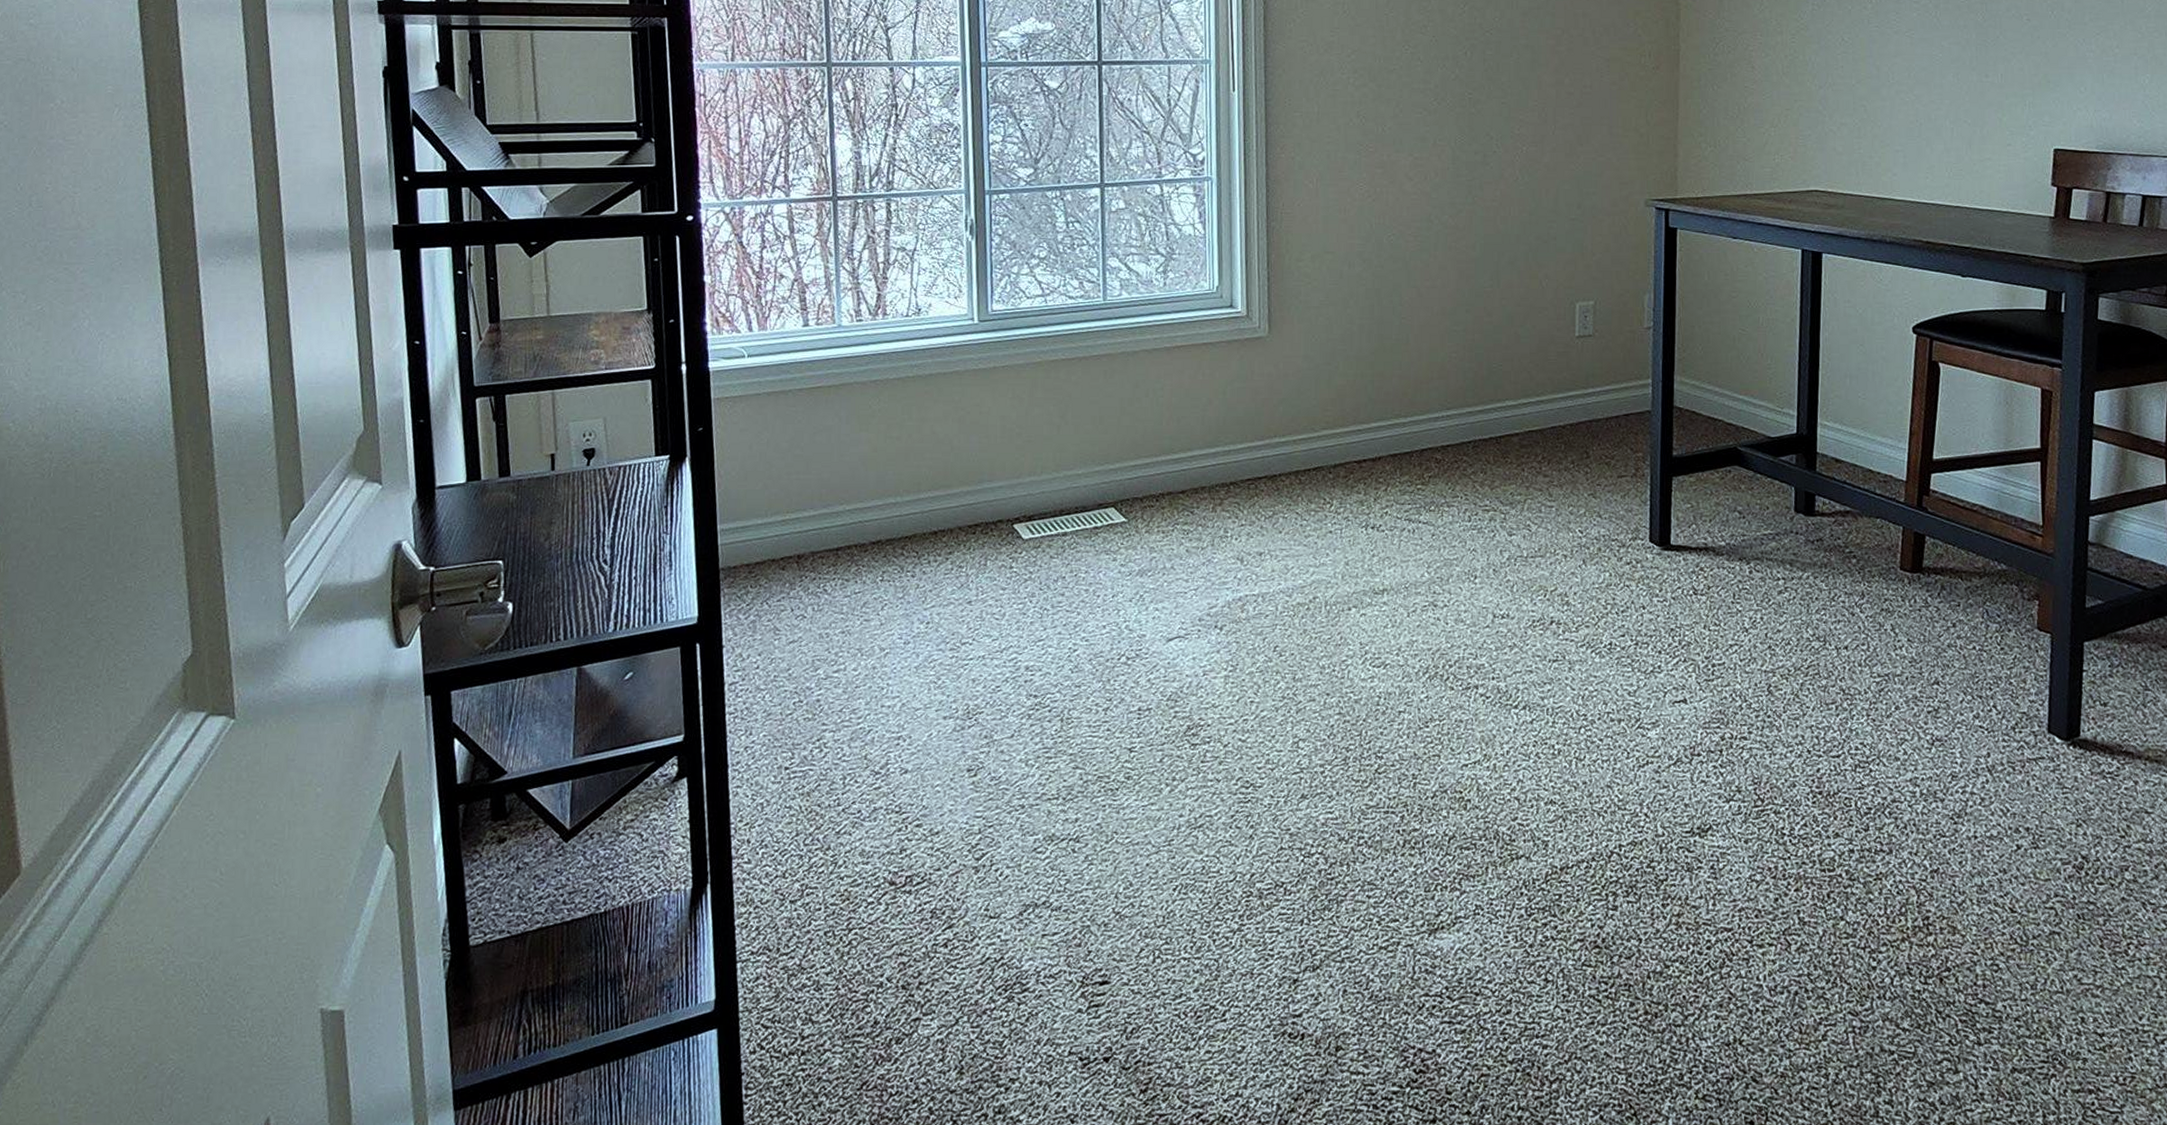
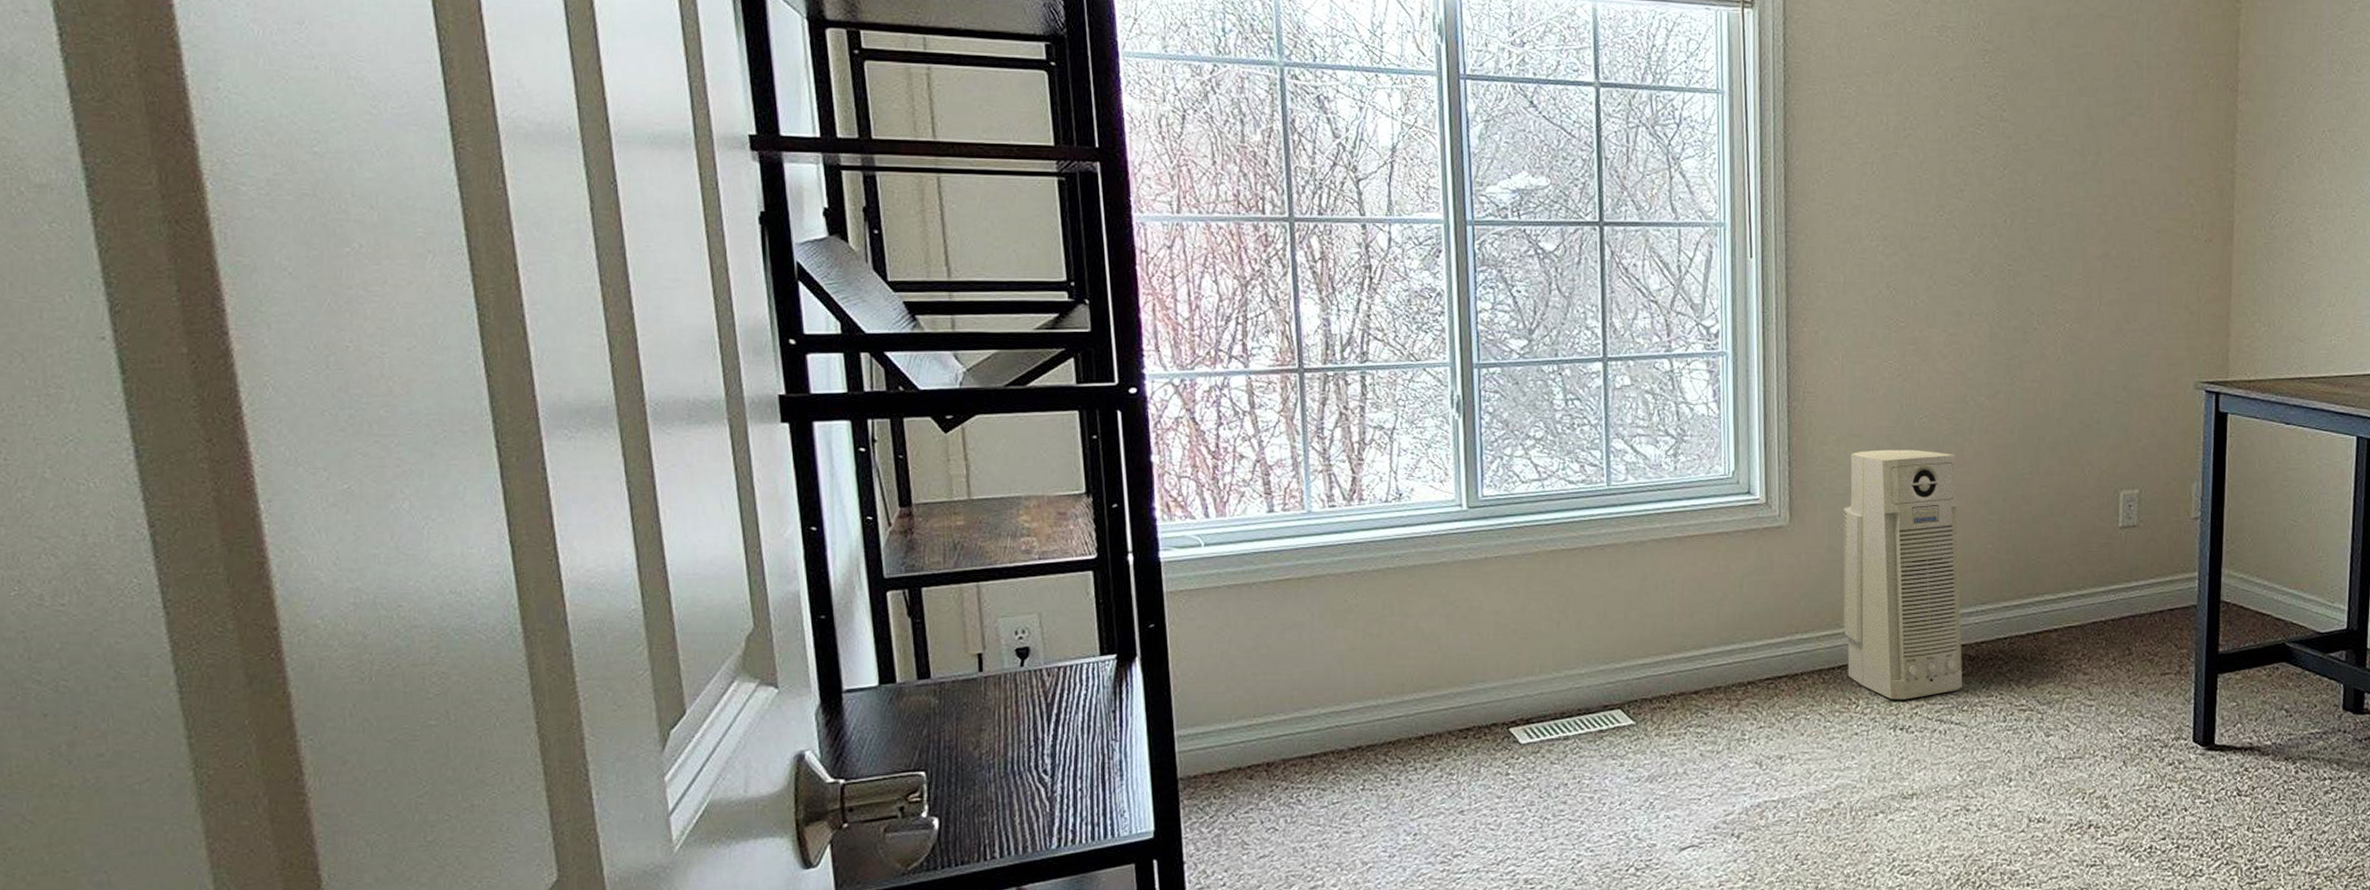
air purifier: none [1318,265,1430,500] -> present [1843,449,1963,700]

